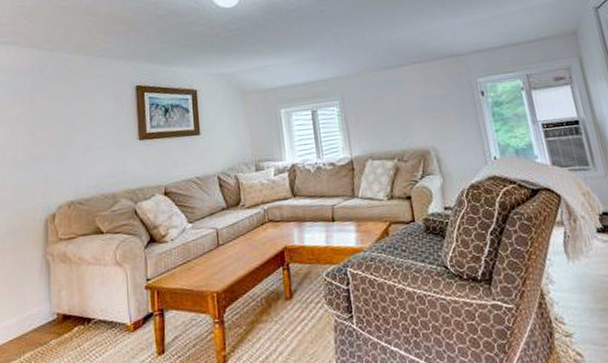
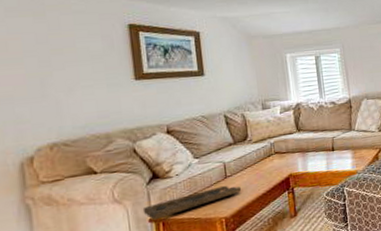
decorative tray: none [140,254,234,288] -> present [142,185,242,221]

